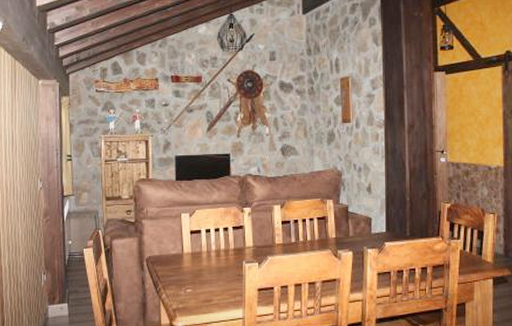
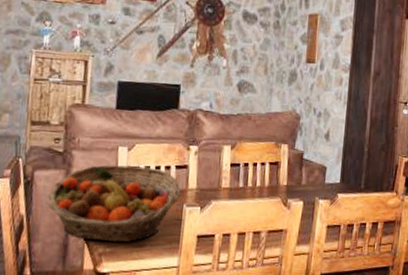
fruit basket: none [126,230,239,299] -> present [48,164,181,243]

